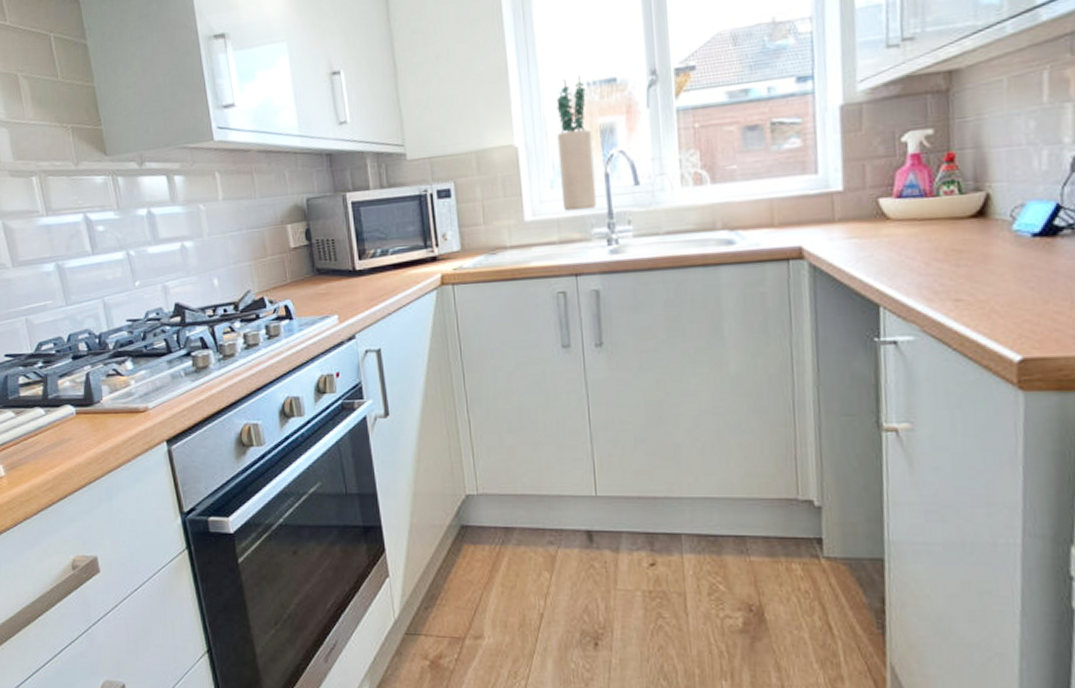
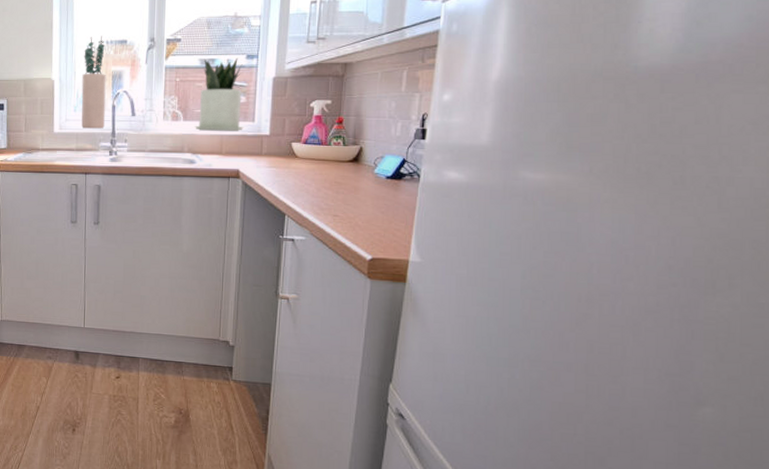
planter: none [729,84,802,196] -> present [195,58,243,131]

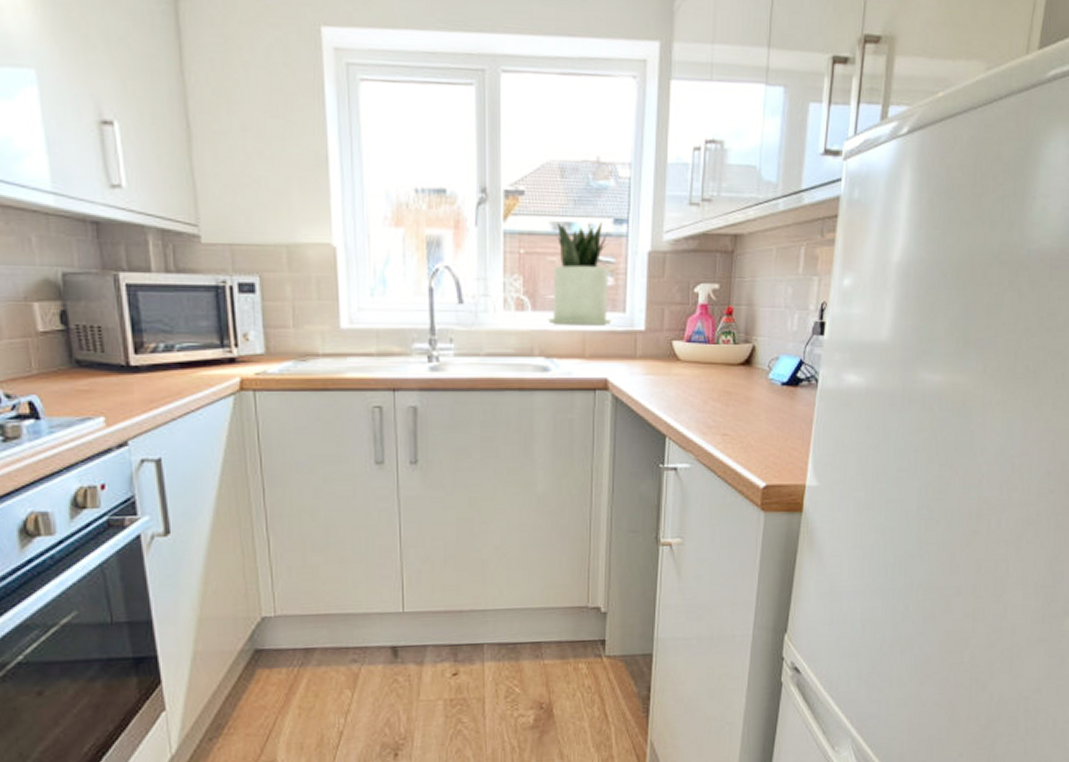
vase: present [81,36,106,129] -> none [380,180,419,323]

